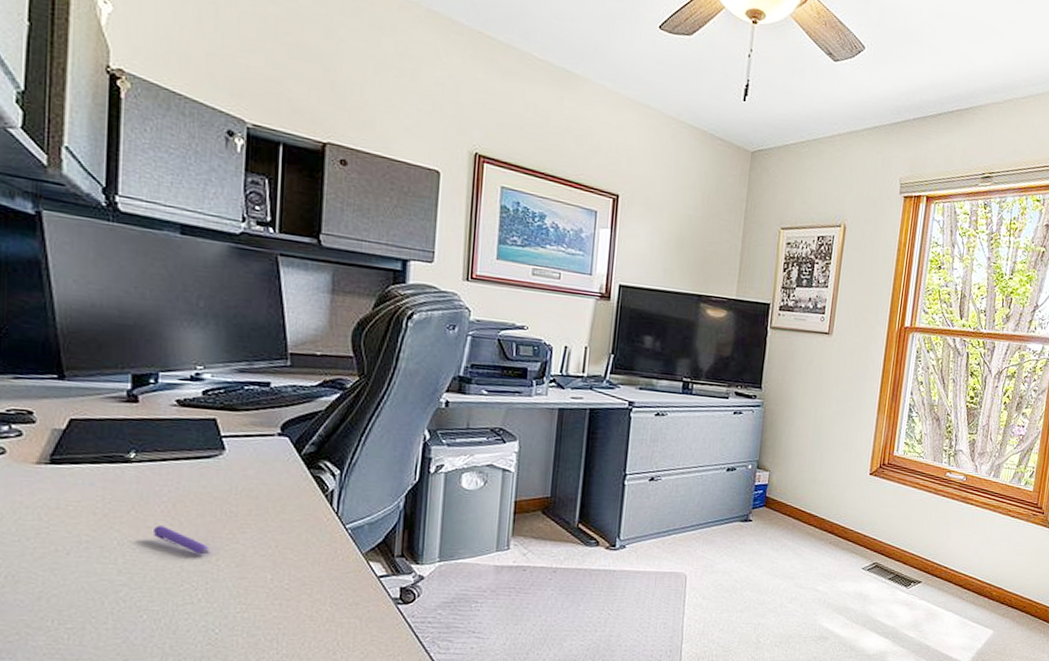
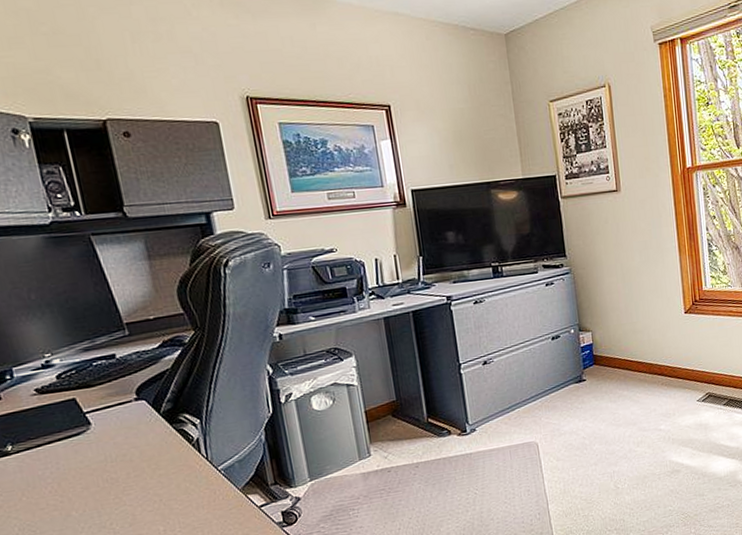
pen: present [152,525,211,555] -> none [46,504,104,523]

